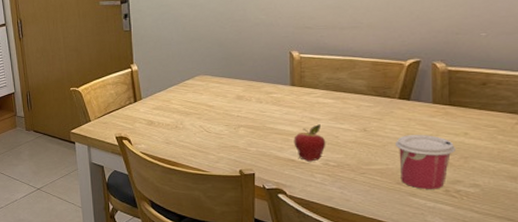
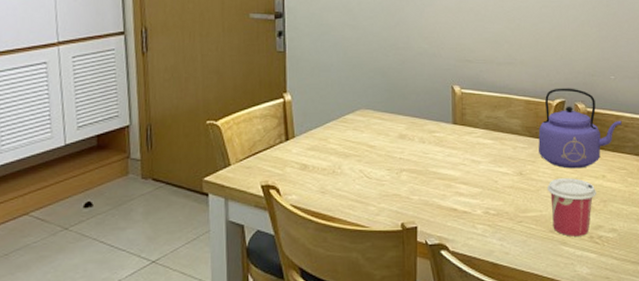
fruit: present [294,124,326,162] -> none [456,168,487,211]
kettle: none [386,47,493,126] -> present [538,88,622,169]

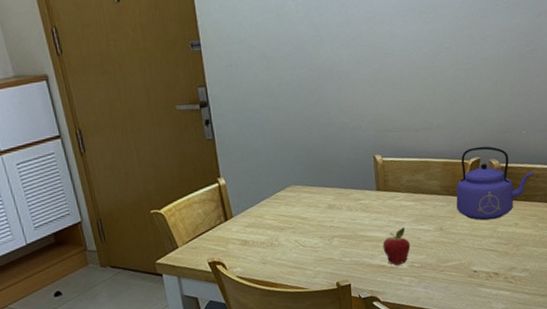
fruit: none [456,168,487,211] -> present [382,227,411,266]
cup: present [547,178,596,236] -> none [466,228,510,279]

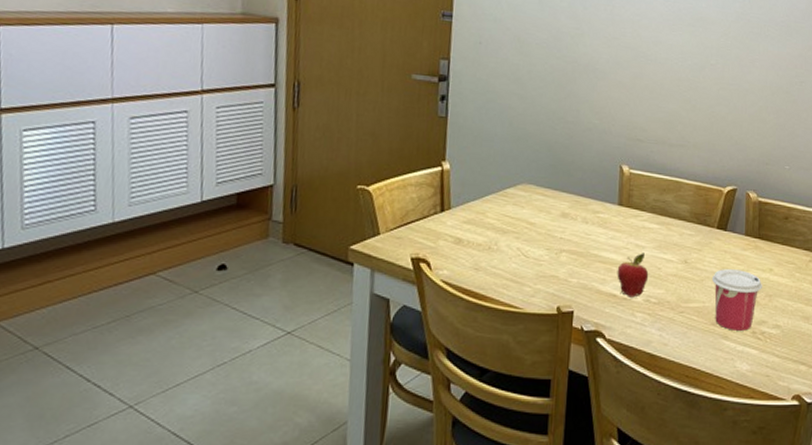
kettle: present [456,146,533,221] -> none [706,174,793,260]
cup: none [466,228,510,279] -> present [712,269,762,331]

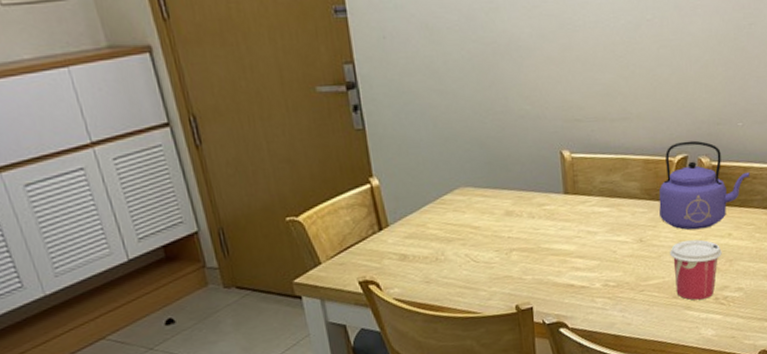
fruit: present [617,253,649,298] -> none [571,238,605,285]
kettle: none [706,174,793,260] -> present [658,140,750,230]

